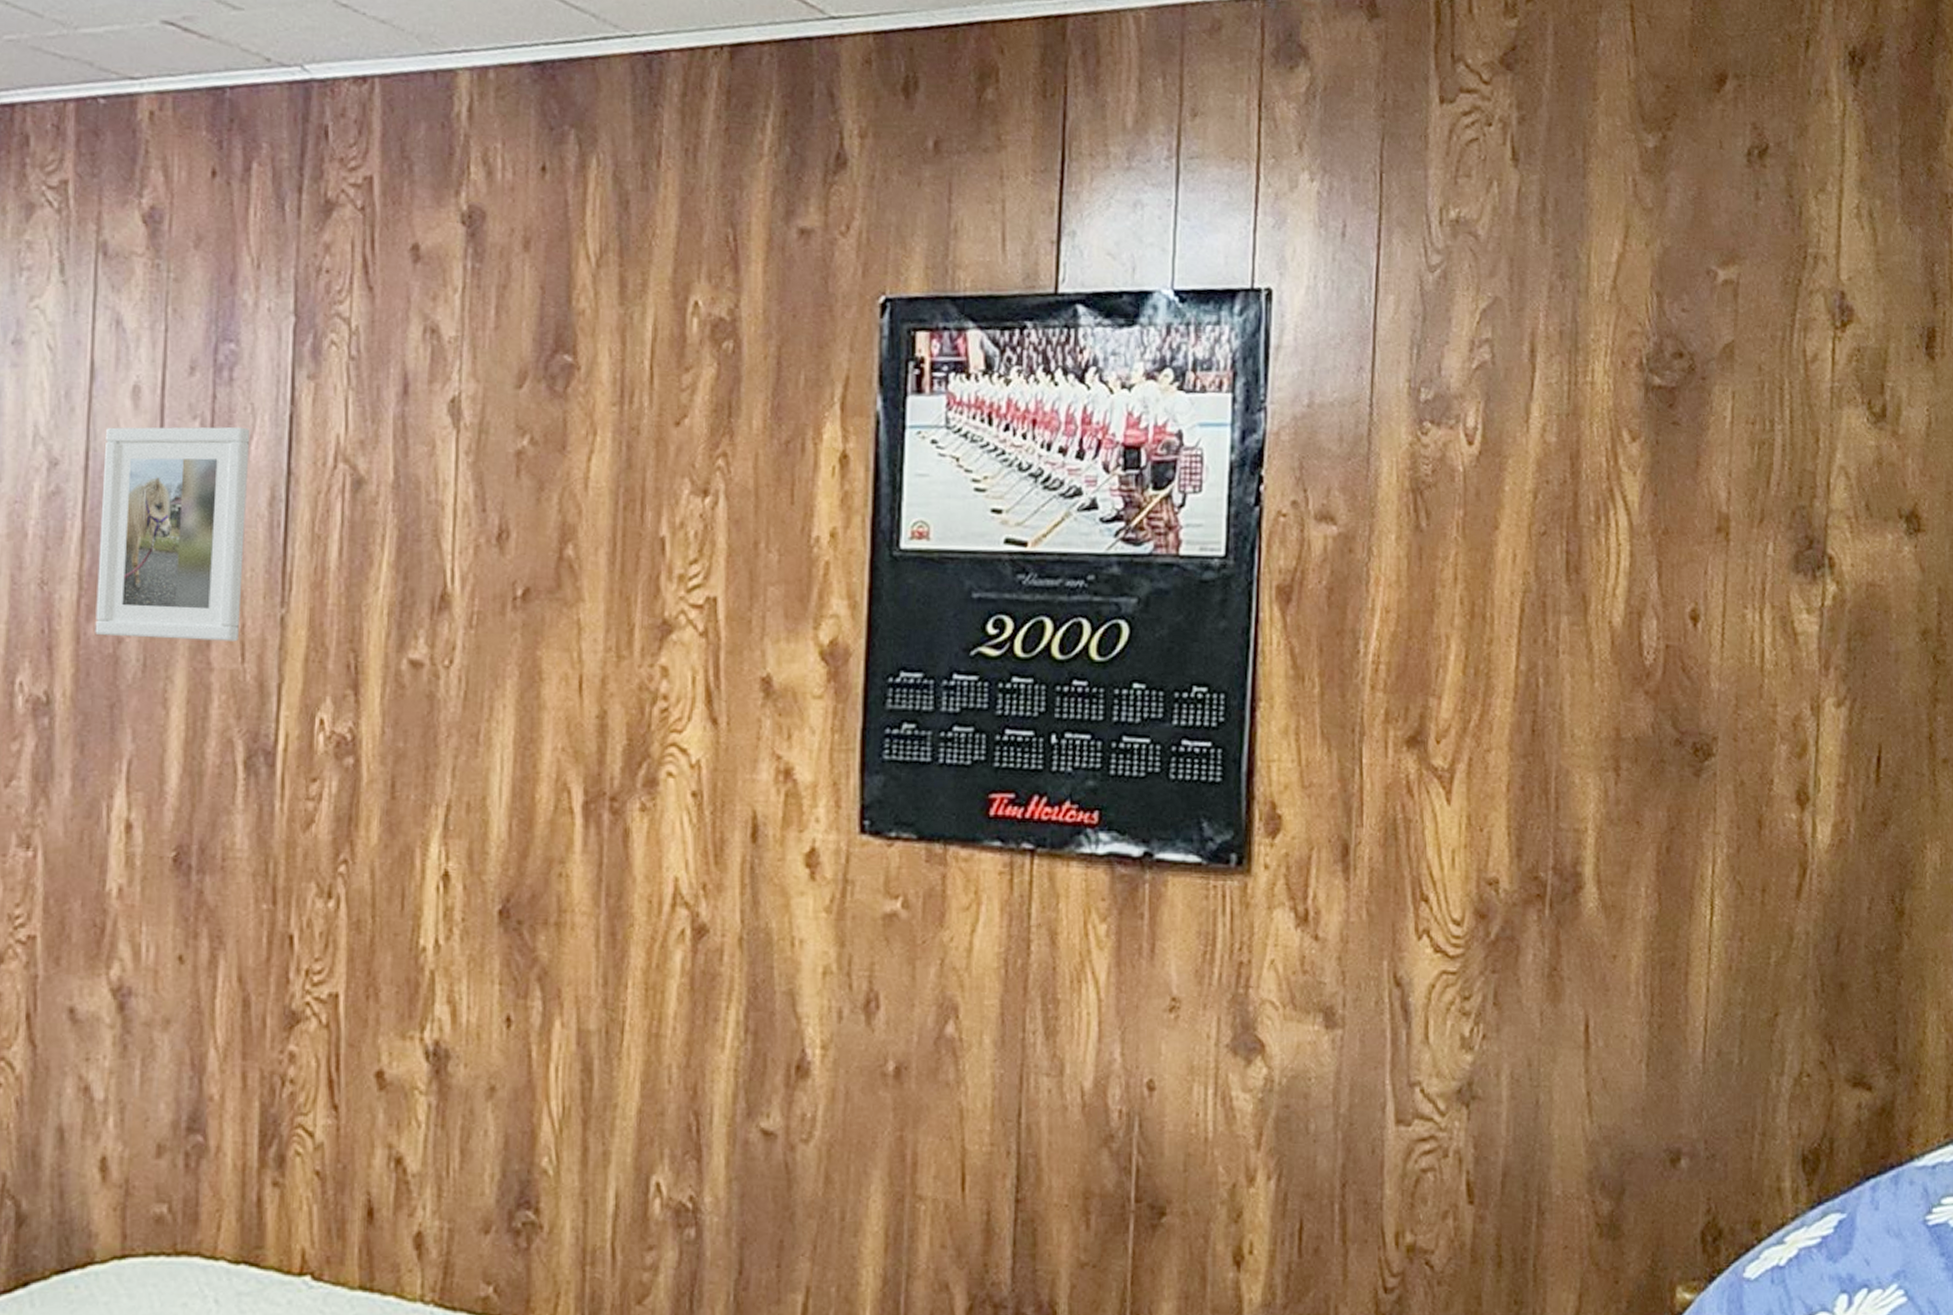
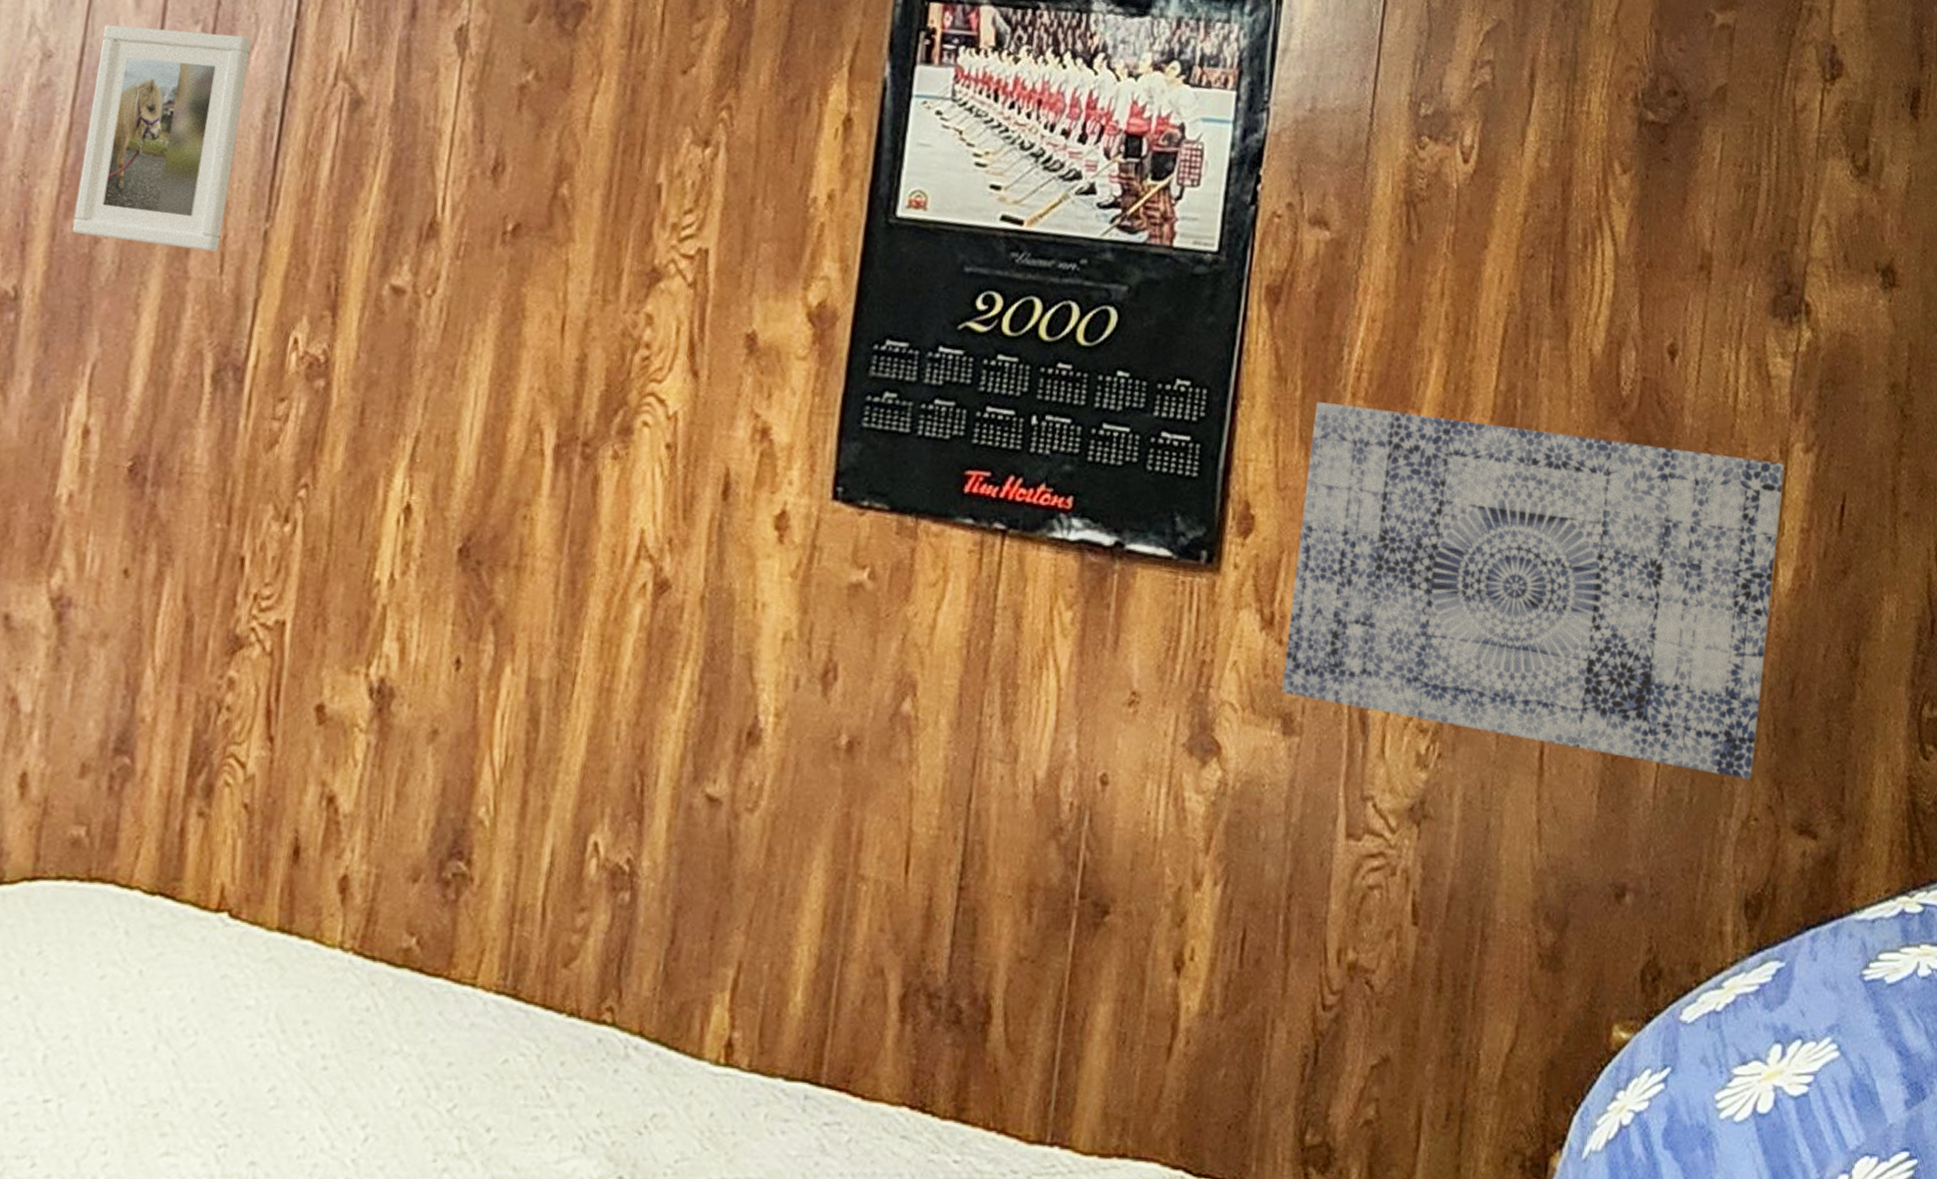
wall art: none [1321,697,1816,1037] -> present [1282,402,1784,780]

